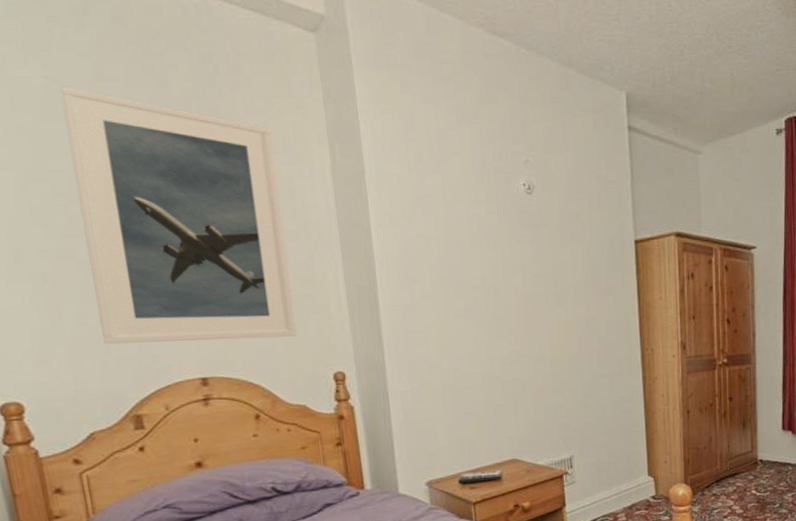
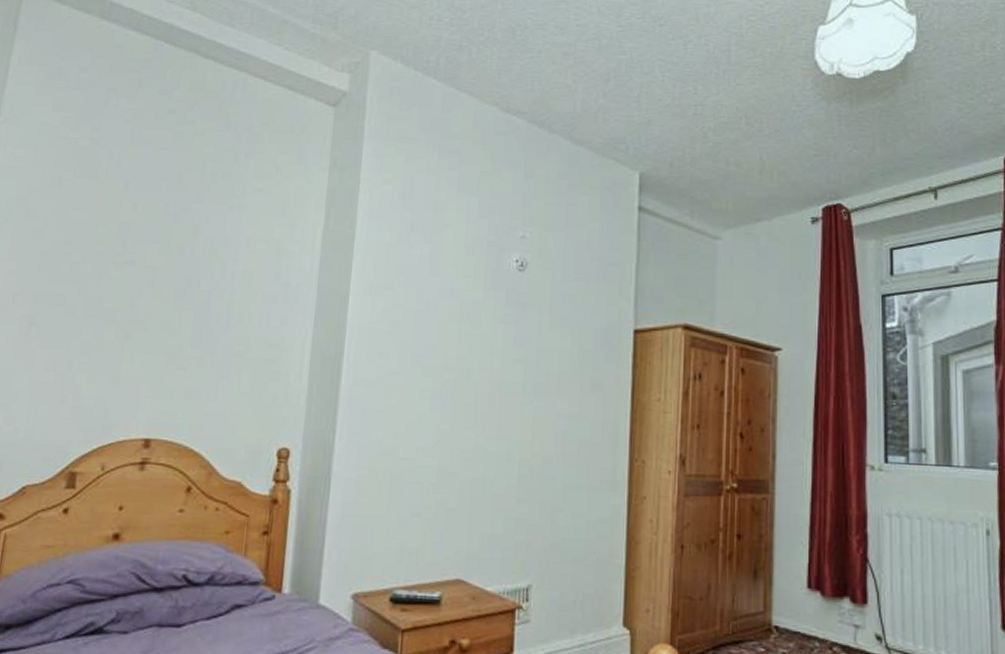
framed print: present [60,86,297,345] -> none [64,147,274,403]

